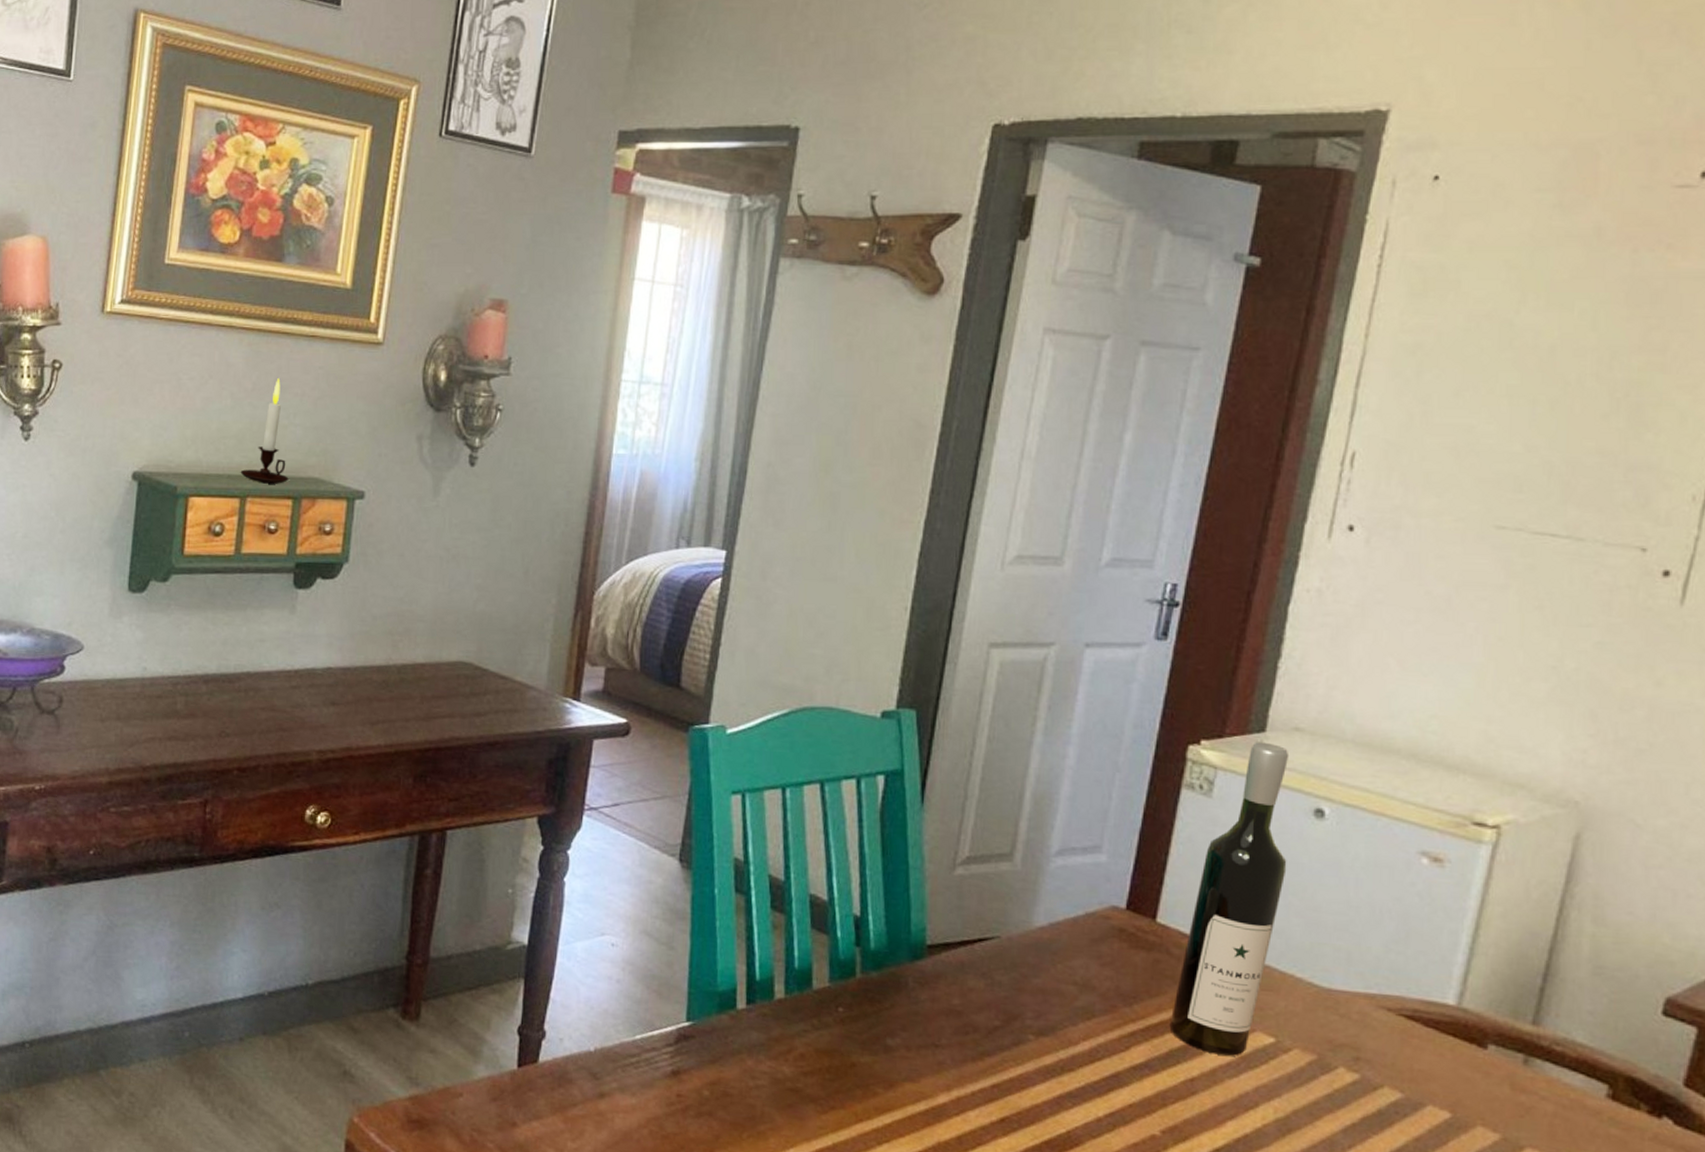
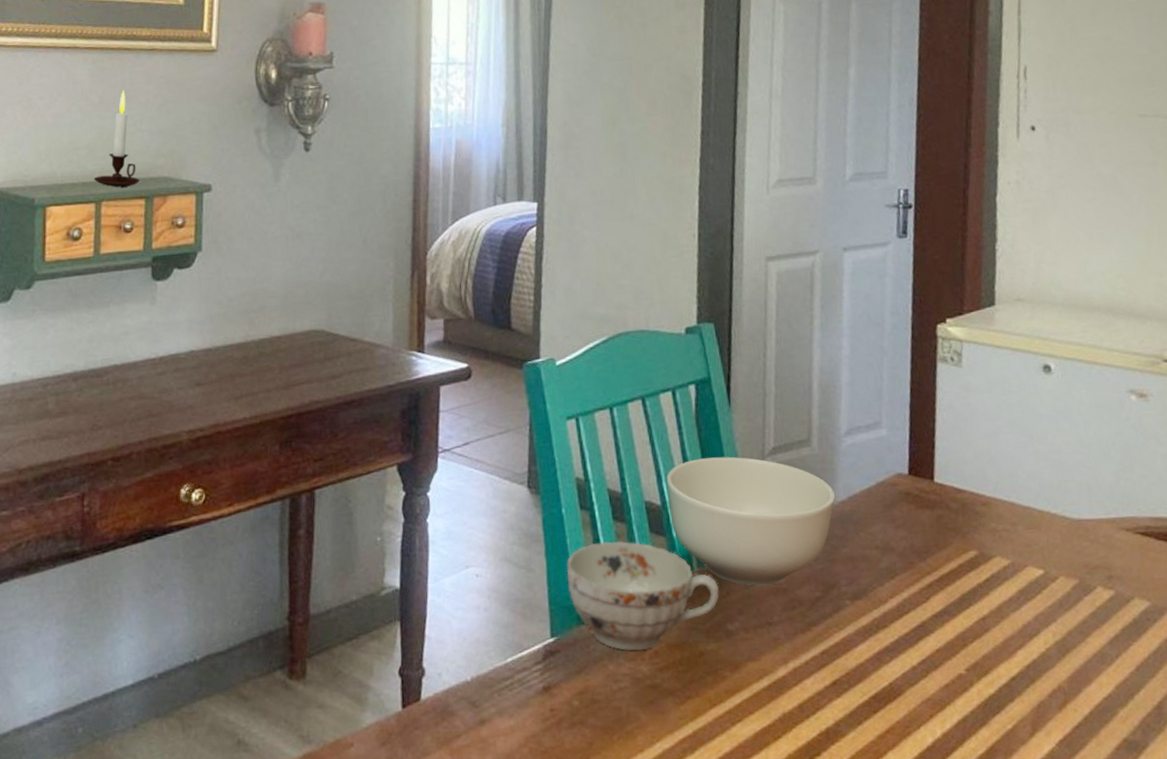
teacup: none [711,930,882,1051] -> present [566,541,720,651]
bowl: none [837,856,1034,1005] -> present [666,456,836,586]
bottle: present [1169,742,1290,1056] -> none [958,314,1030,593]

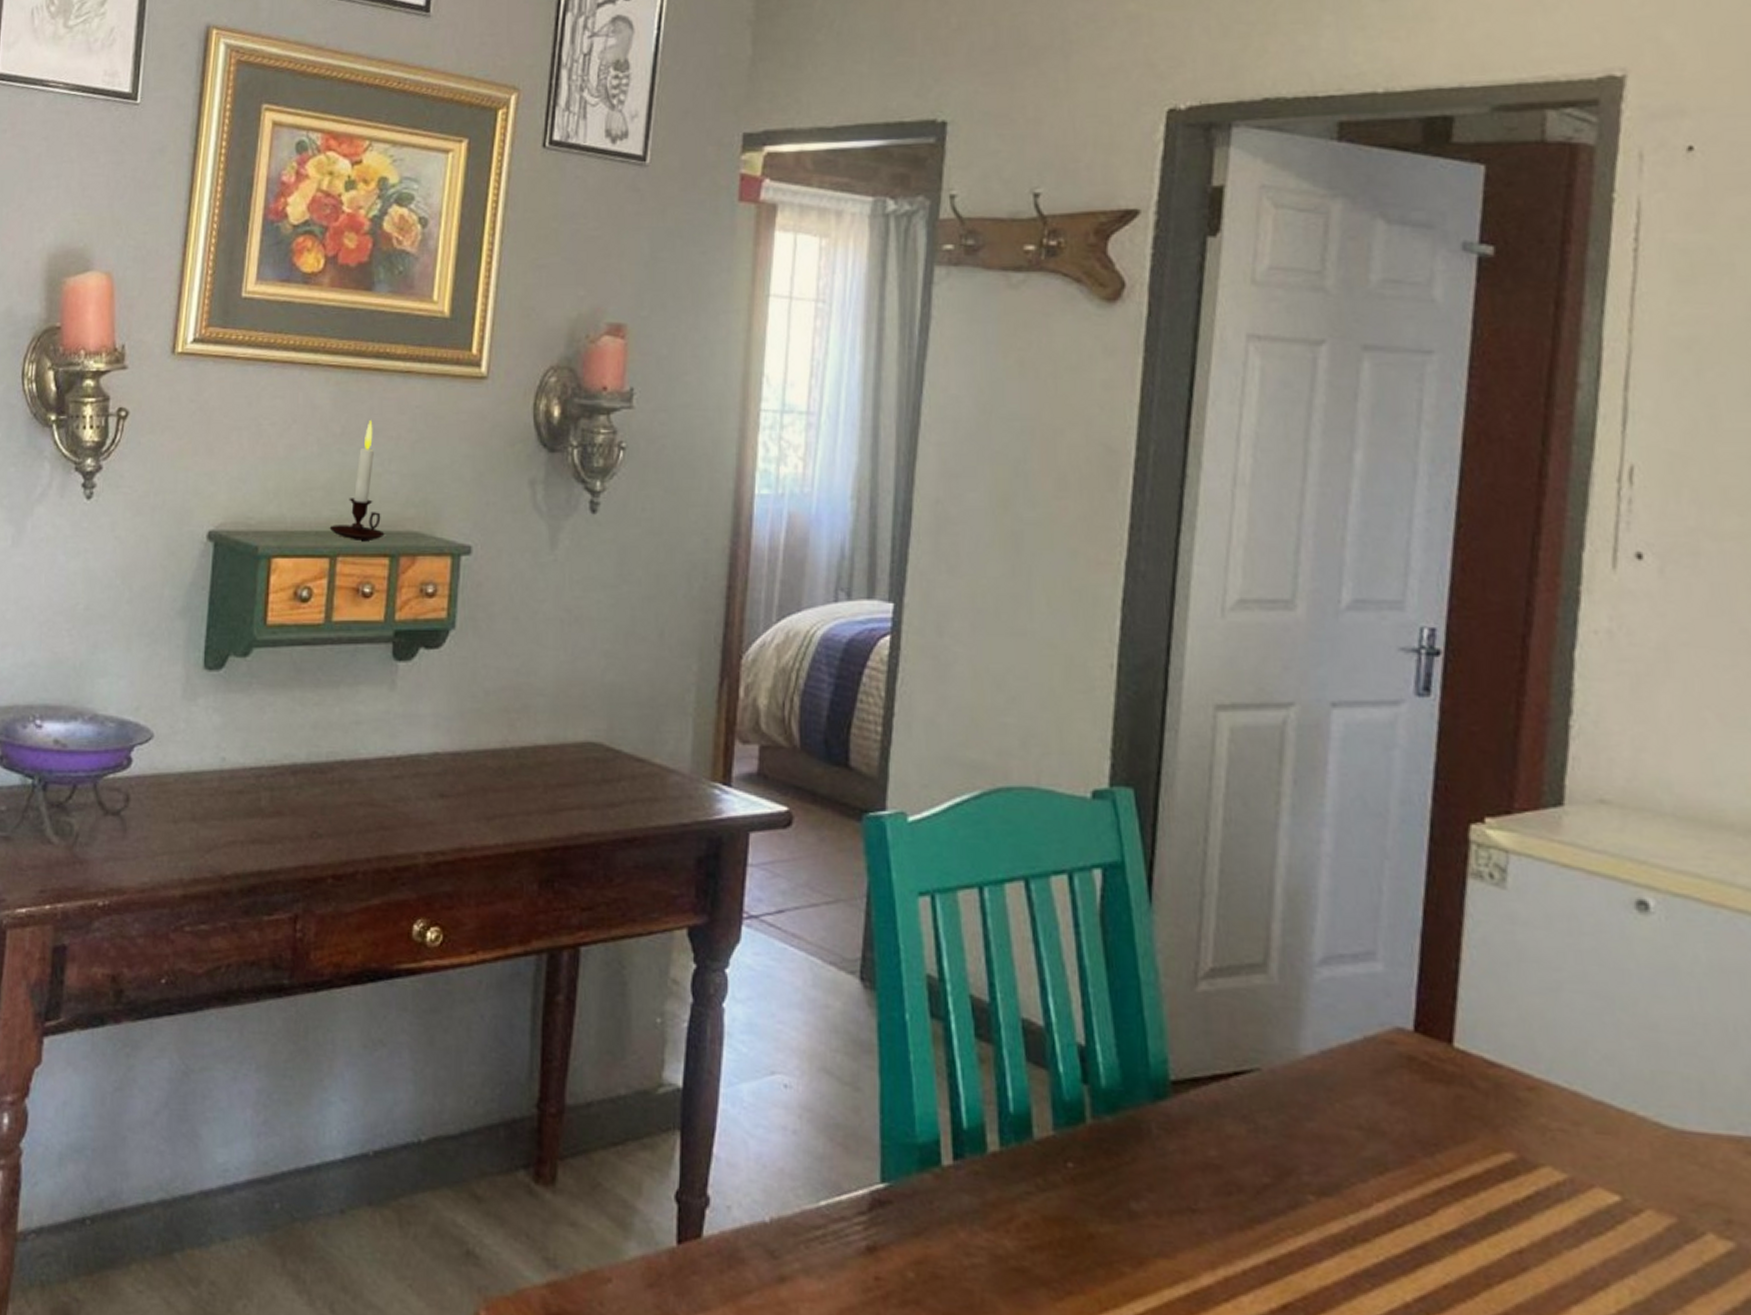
teacup: present [566,541,720,651] -> none [907,1065,1121,1219]
bowl: present [666,456,836,586] -> none [1053,970,1301,1158]

